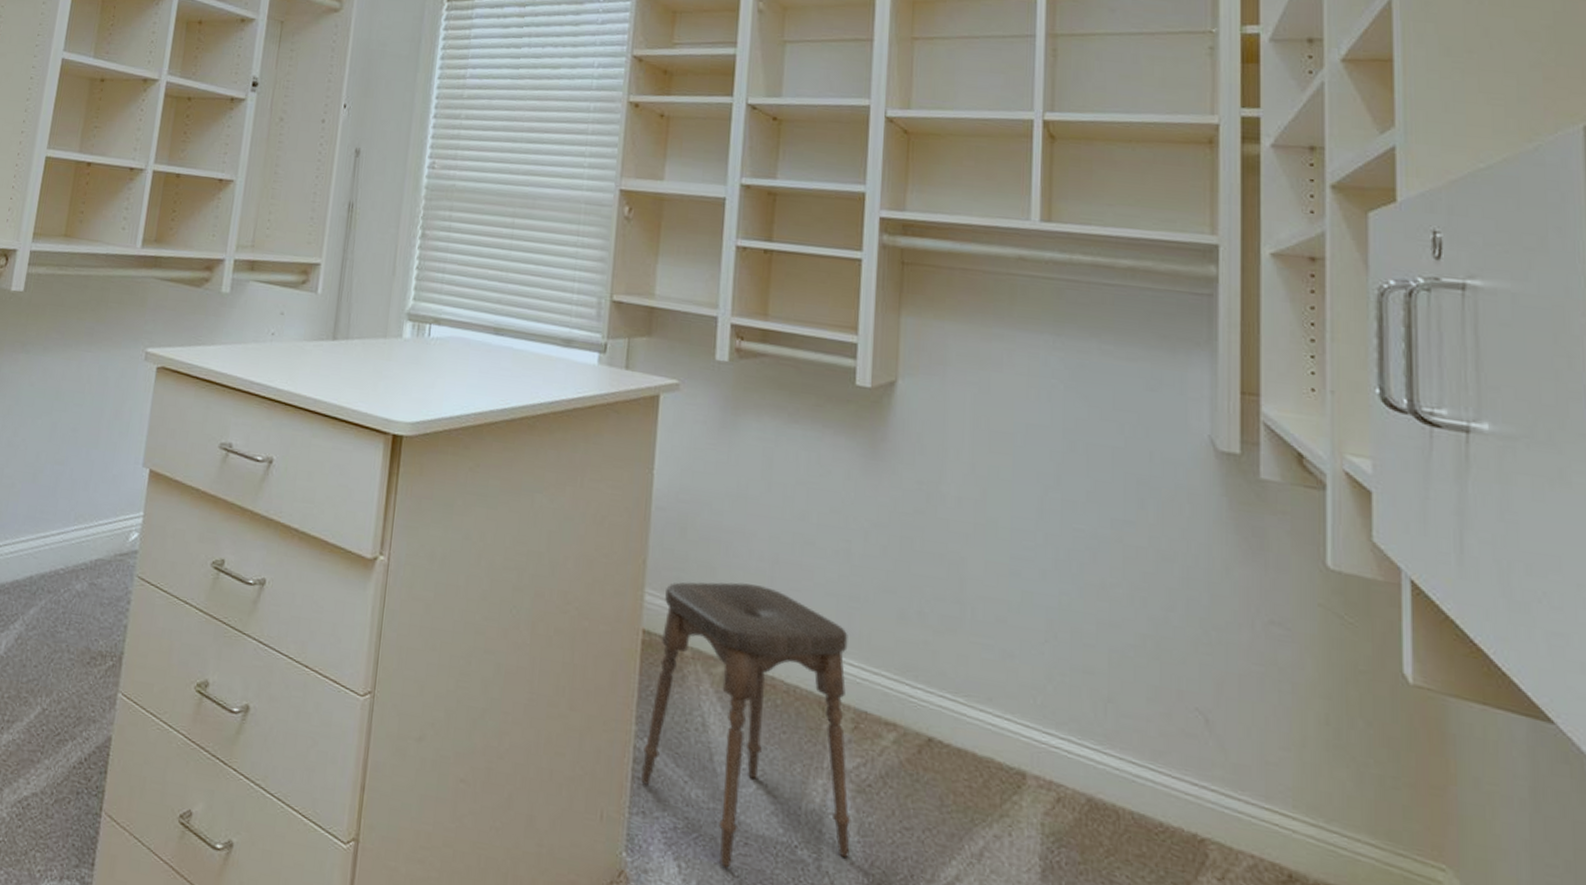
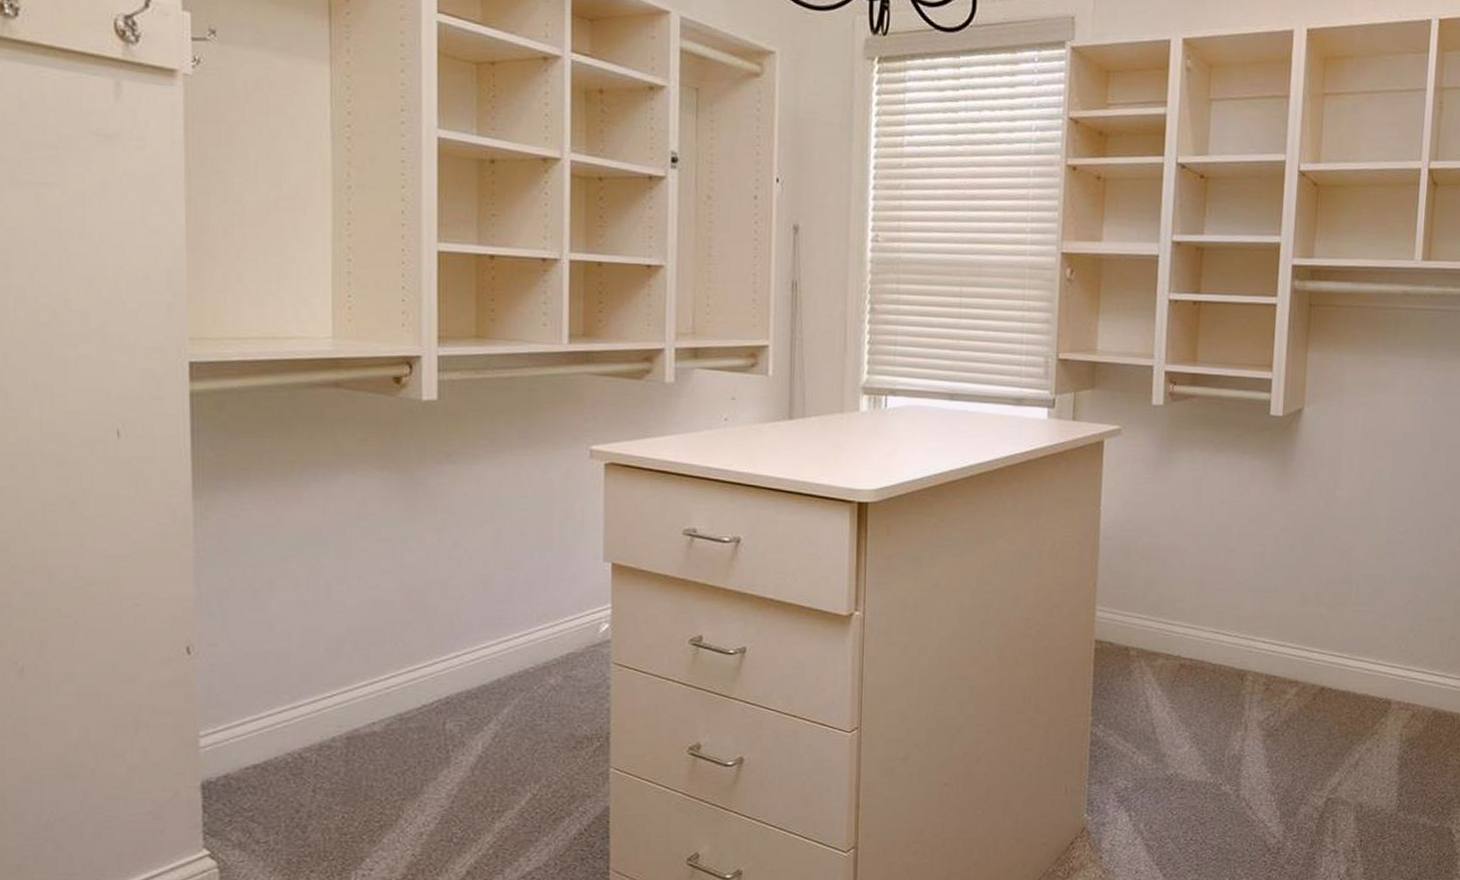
stool: present [640,582,851,868] -> none [1097,590,1263,810]

